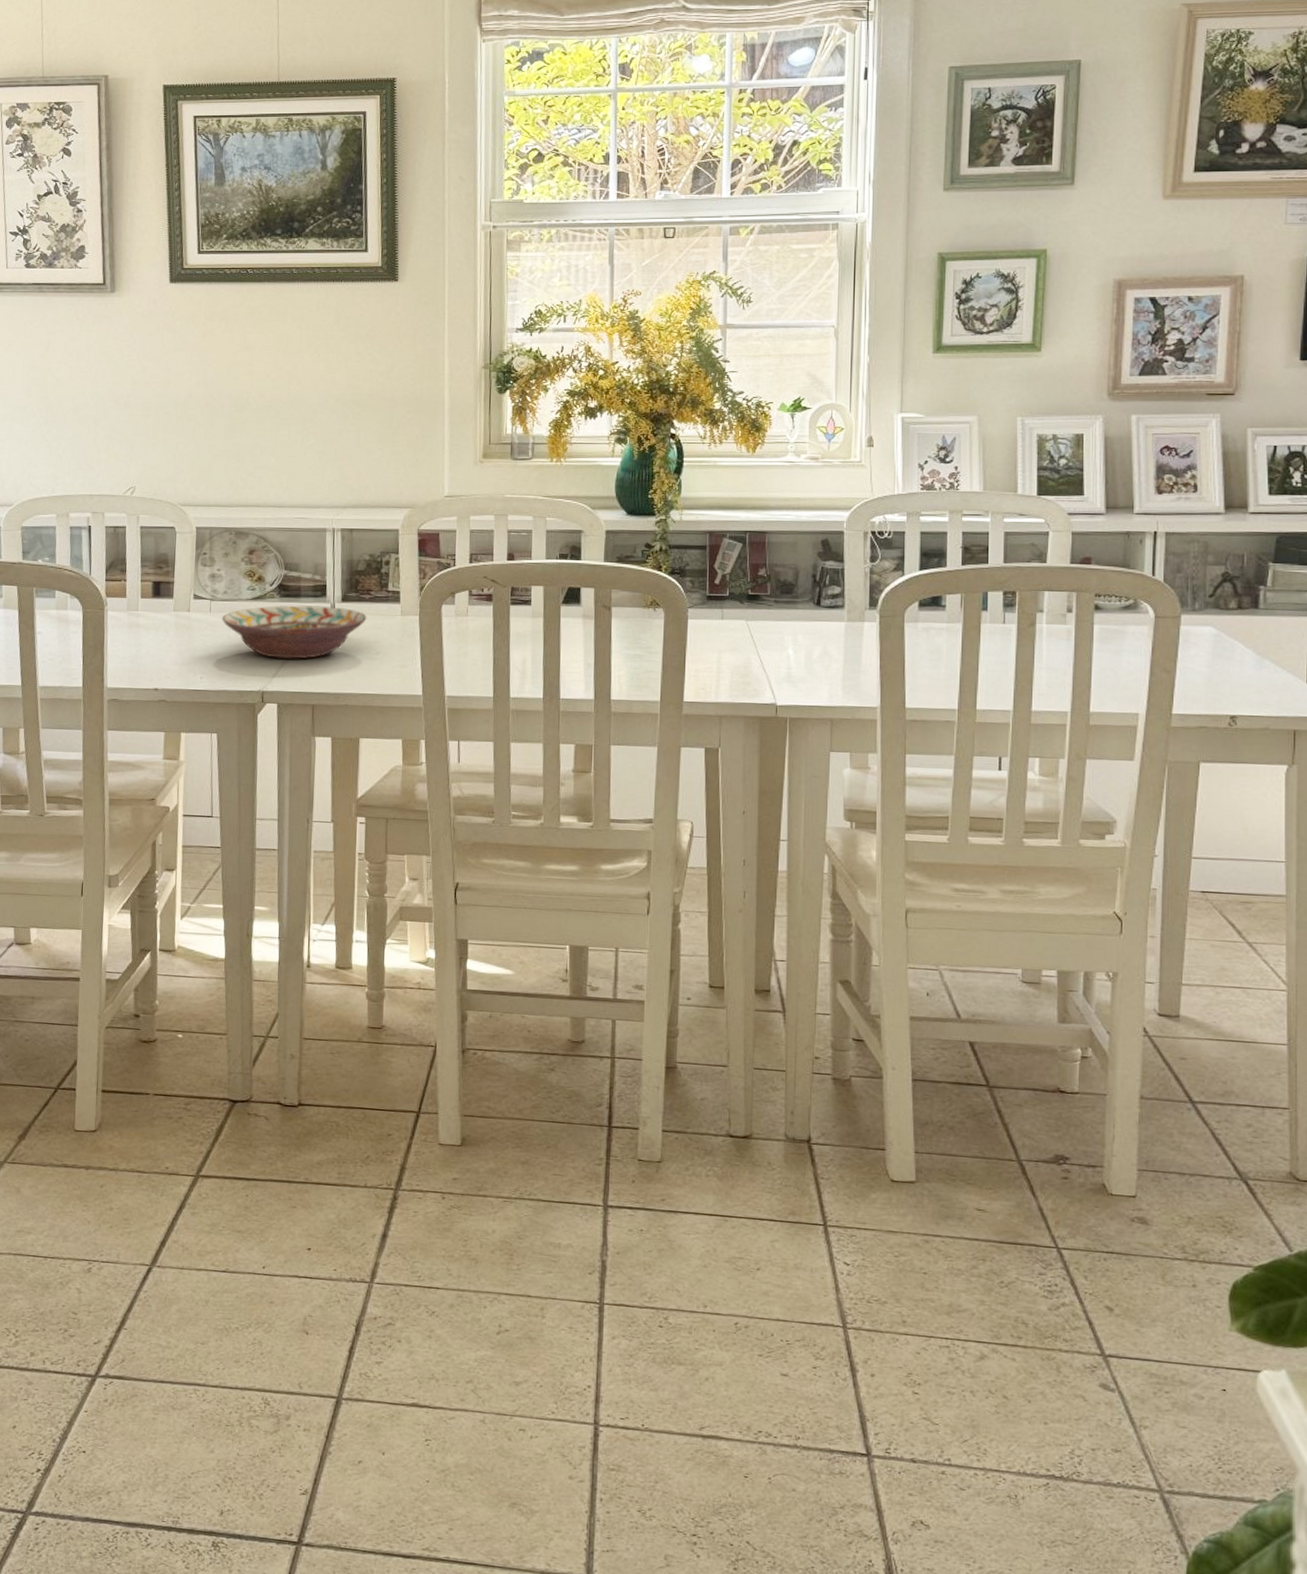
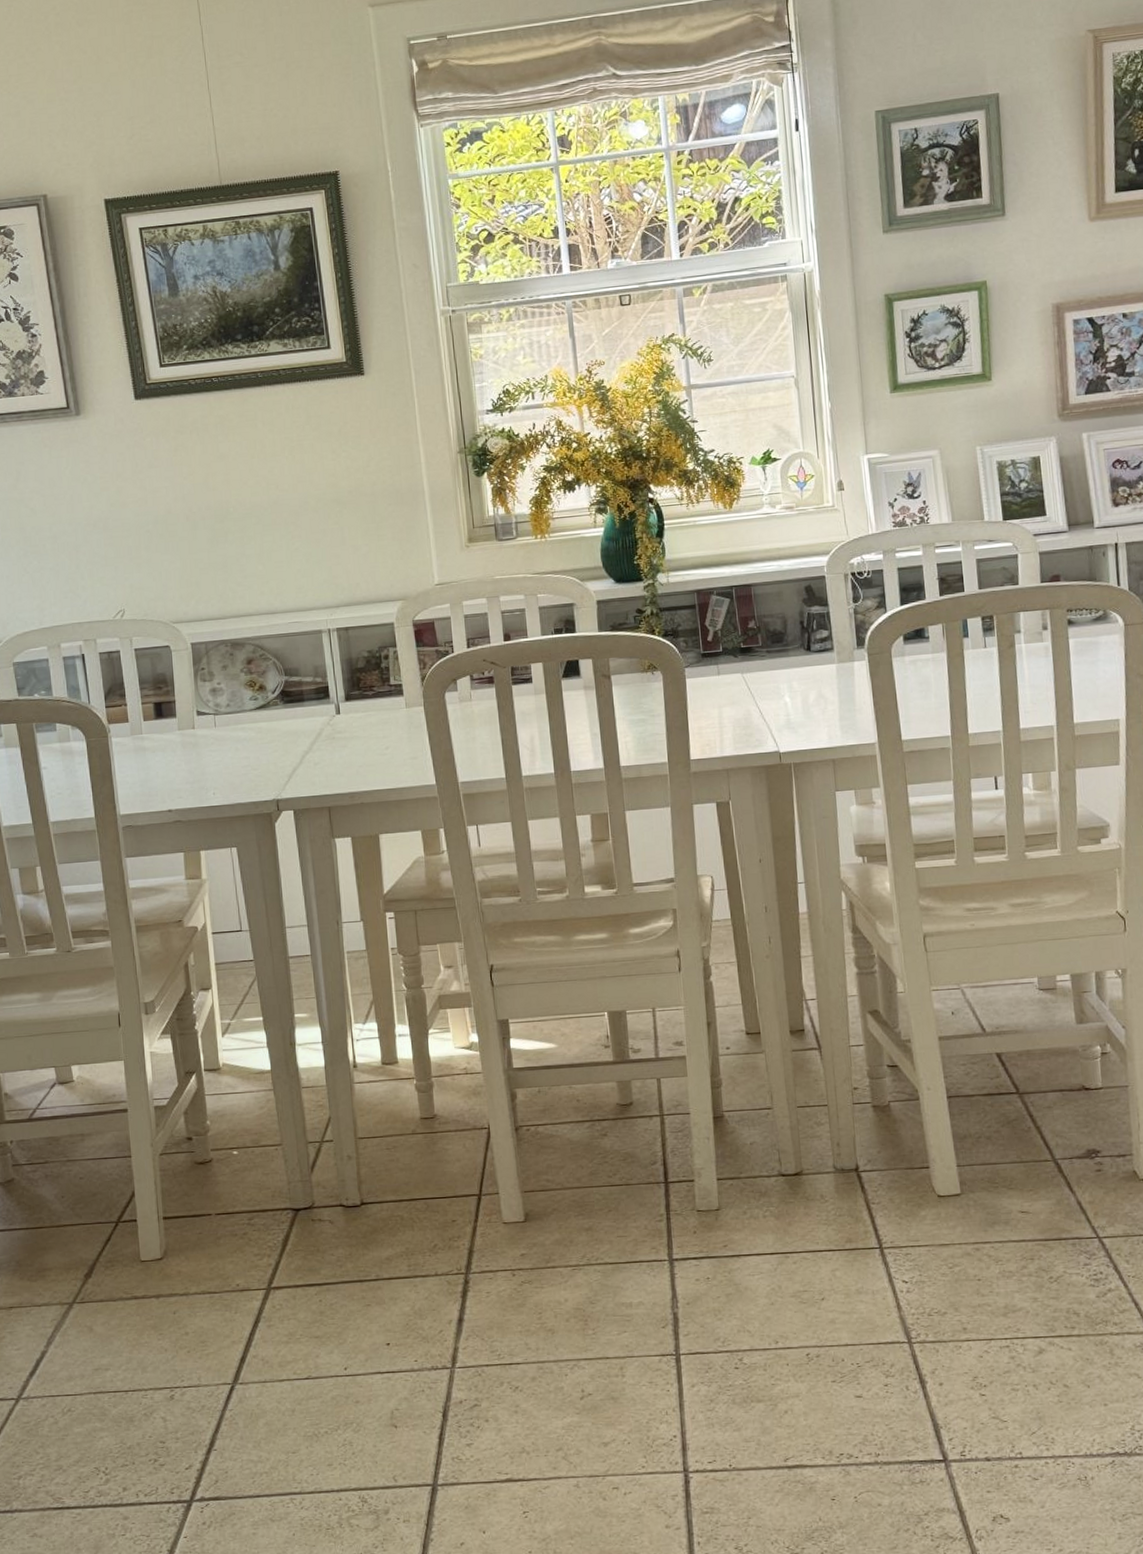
decorative bowl: present [221,605,367,659] -> none [227,707,373,765]

